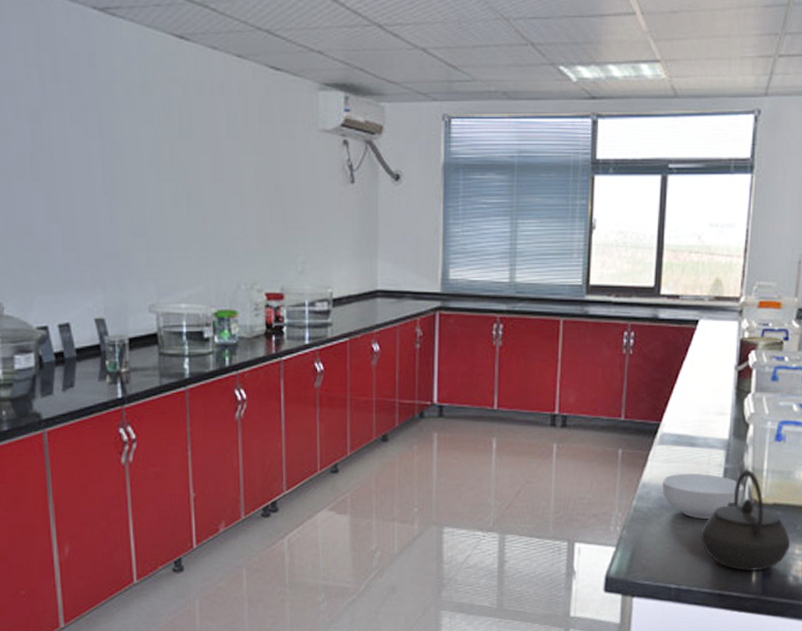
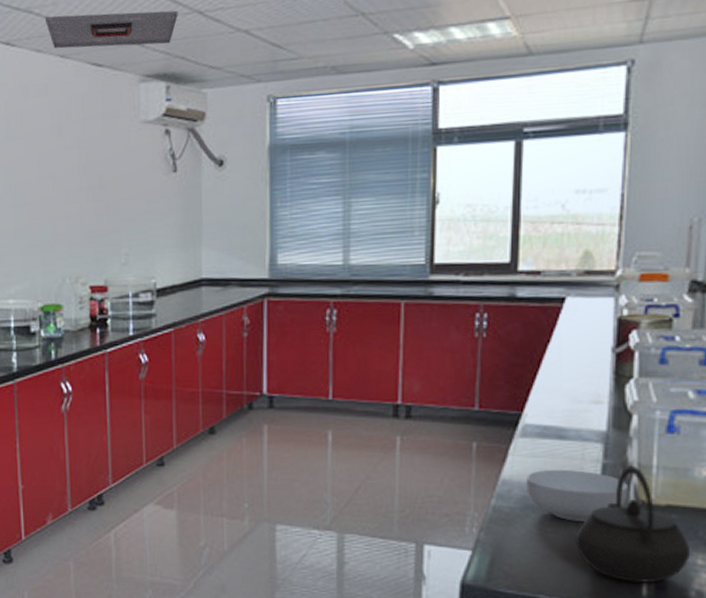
ceiling vent: none [221,13,358,54] -> present [44,10,178,49]

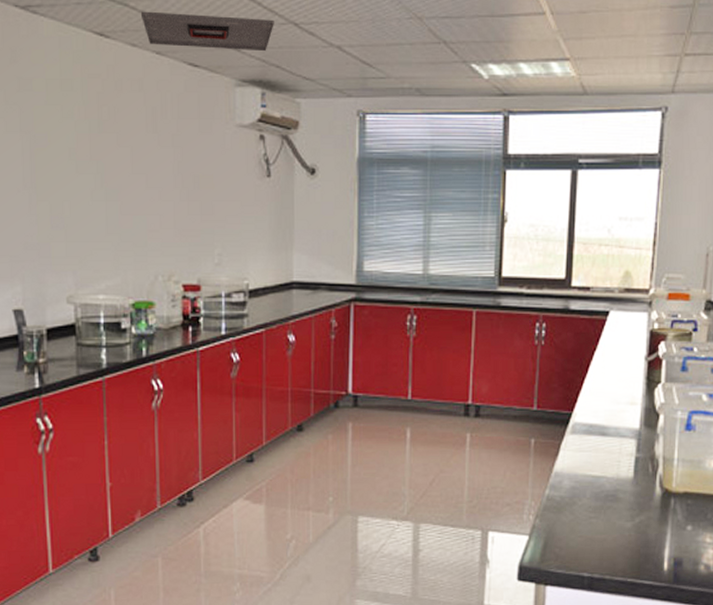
cereal bowl: present [526,469,629,521] -> none [575,462,655,508]
kettle: present [574,464,691,582] -> none [612,457,702,559]

